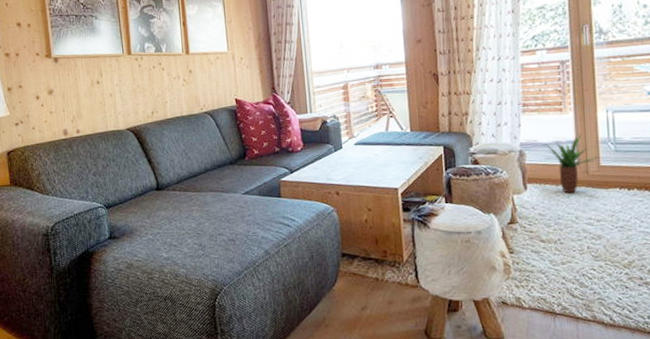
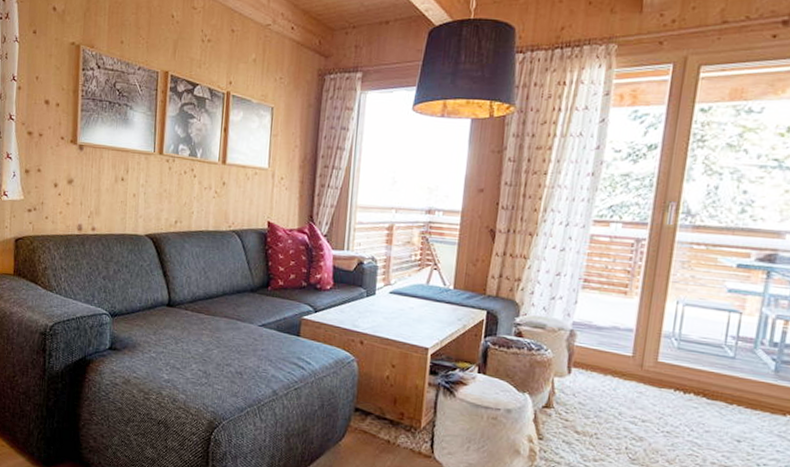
potted plant: present [544,133,600,194] -> none [599,323,659,387]

